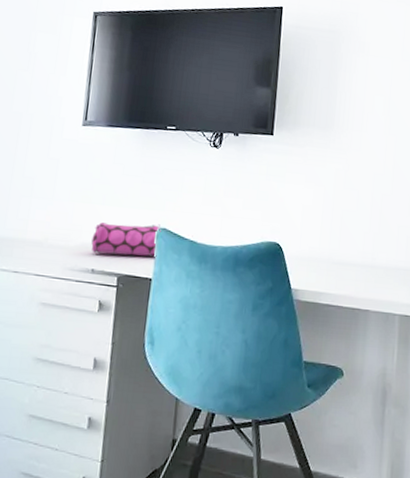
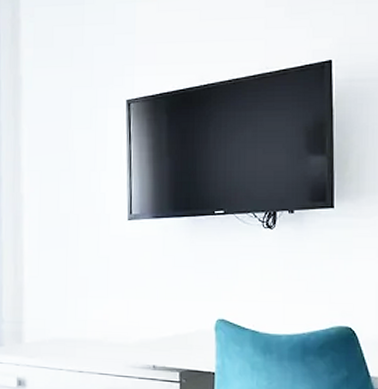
pencil case: present [91,222,161,257] -> none [150,315,219,350]

